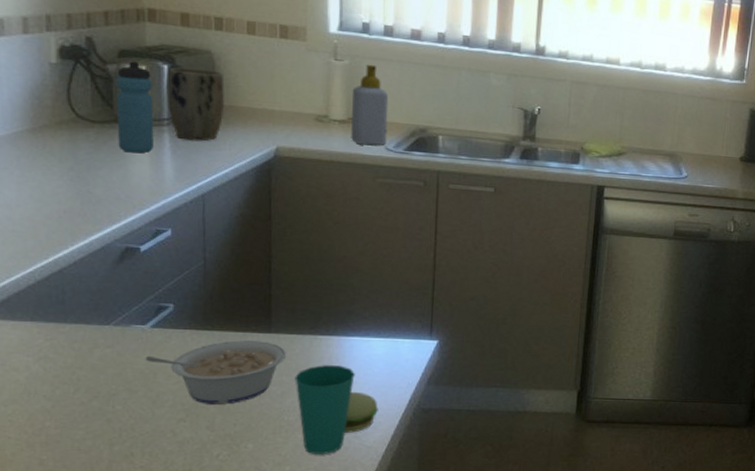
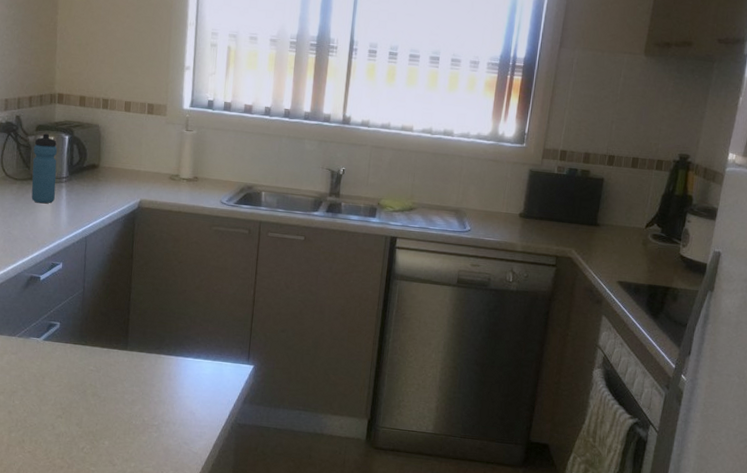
legume: present [145,340,287,405] -> none [37,354,138,407]
plant pot: present [168,67,225,142] -> none [67,137,107,195]
cup: present [295,365,378,454] -> none [142,380,204,456]
soap bottle: present [351,64,389,146] -> none [195,133,225,200]

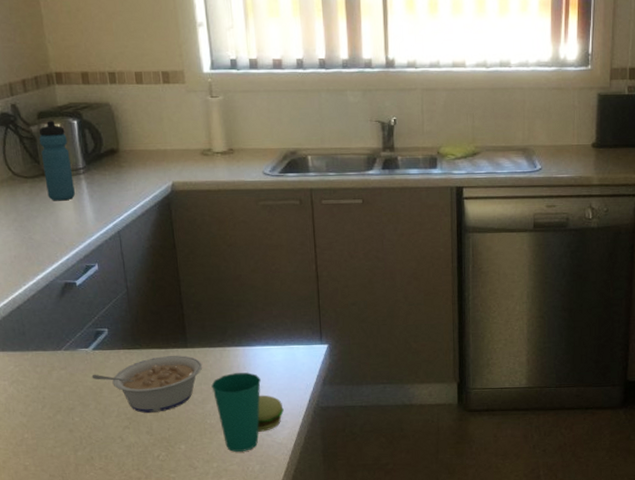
legume: none [37,354,138,407] -> present [91,355,203,413]
cup: none [142,380,204,456] -> present [211,372,284,452]

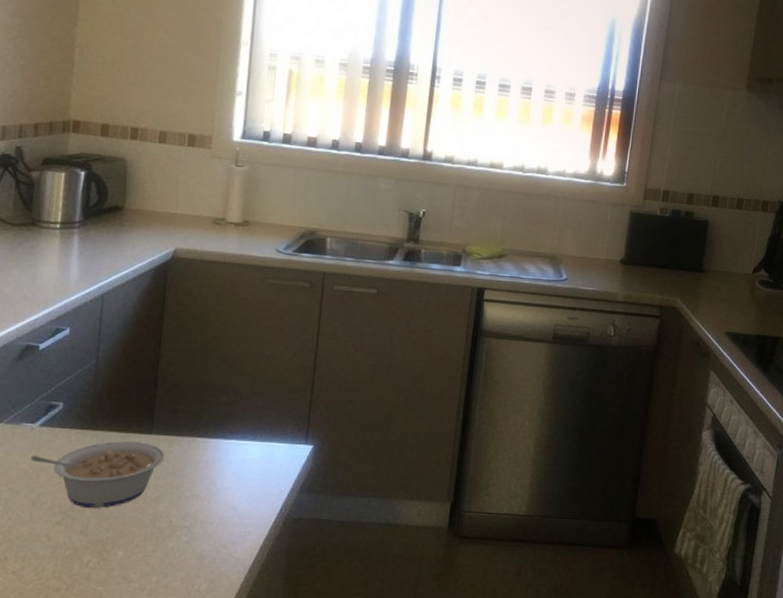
water bottle: present [38,121,75,201] -> none [32,168,69,255]
cup: present [211,372,284,452] -> none [170,469,249,565]

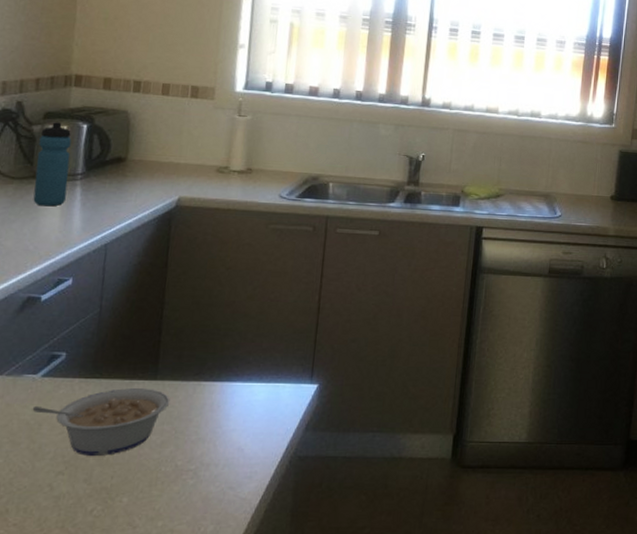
water bottle: none [32,168,69,255] -> present [33,122,72,207]

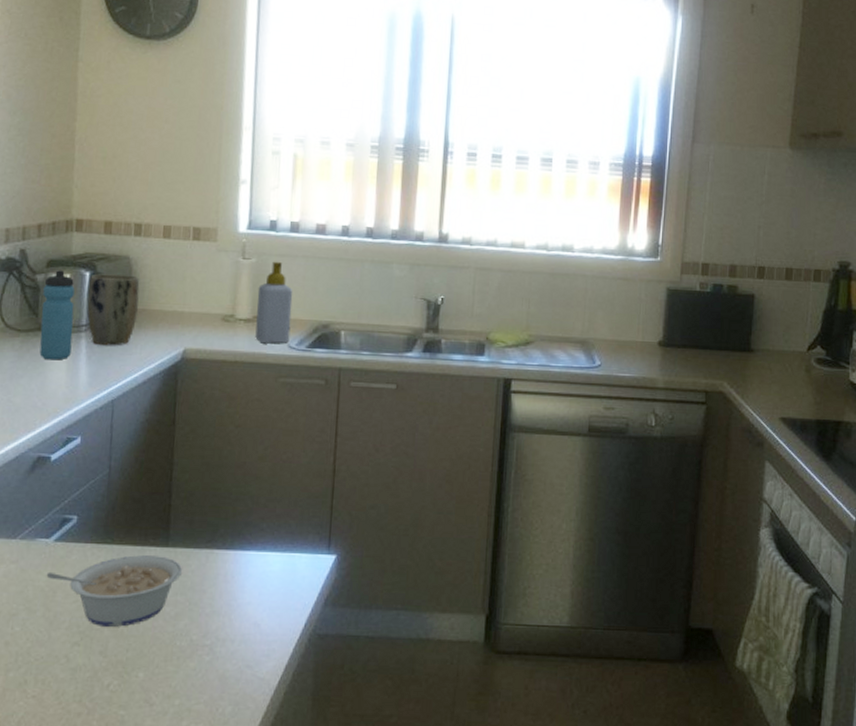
plant pot: none [83,126,137,194] -> present [87,274,140,346]
soap bottle: none [248,119,286,194] -> present [255,261,293,344]

